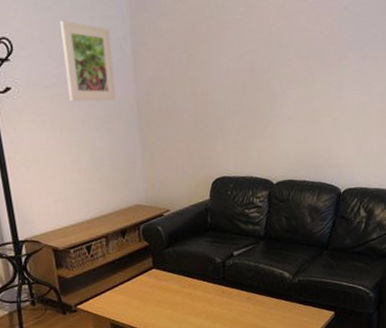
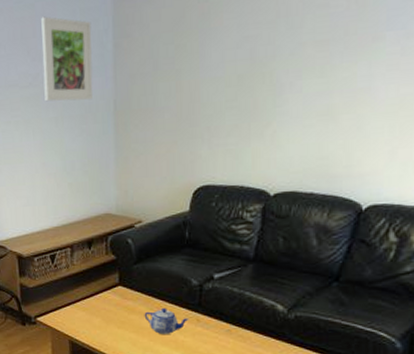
teapot: none [177,284,216,308] -> present [144,307,189,334]

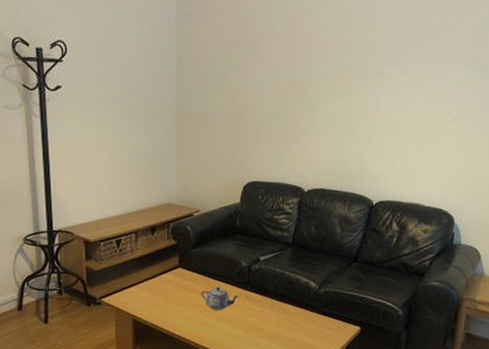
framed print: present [41,16,93,102] -> none [112,27,158,103]

